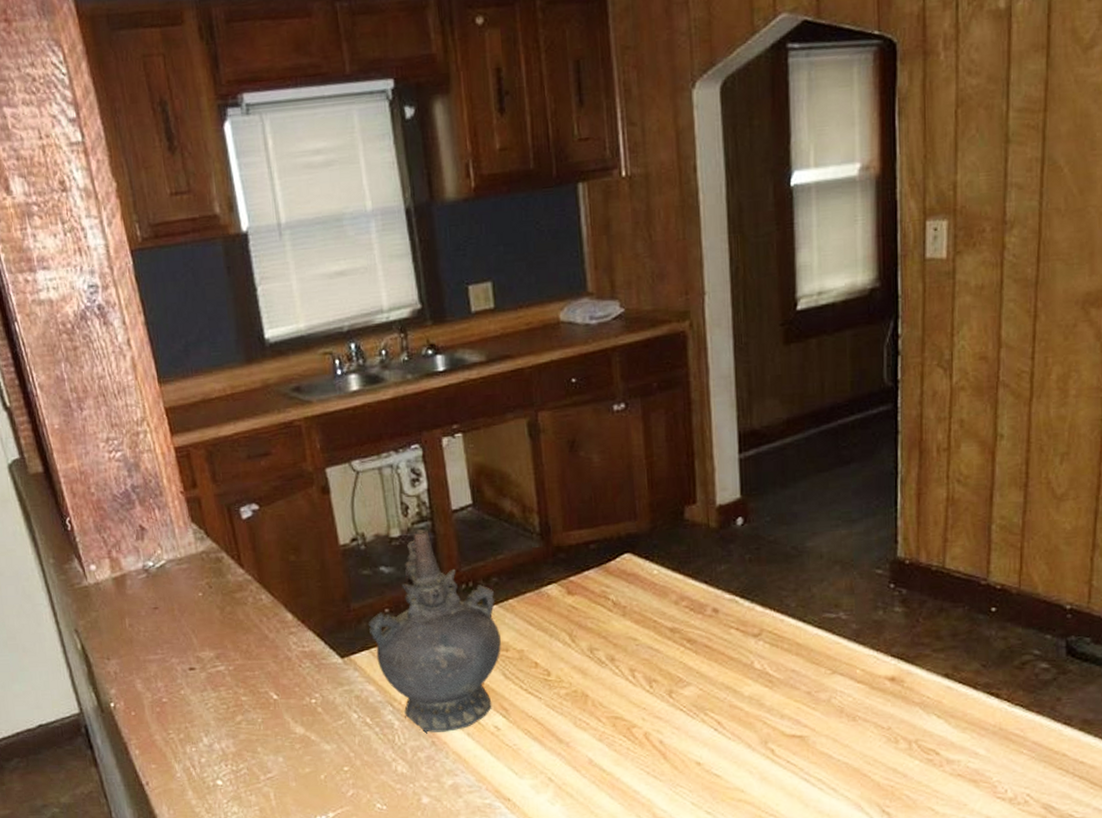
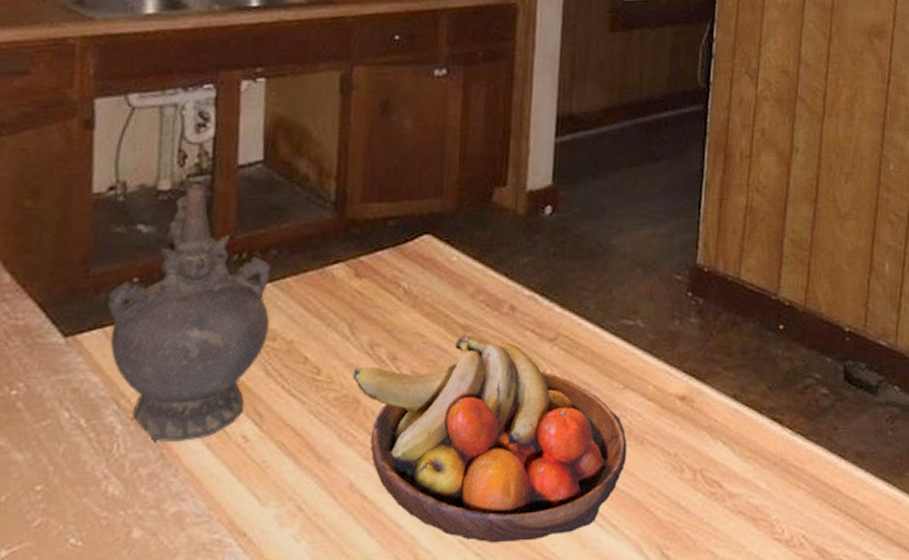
fruit bowl: none [578,636,840,804] -> present [353,335,627,543]

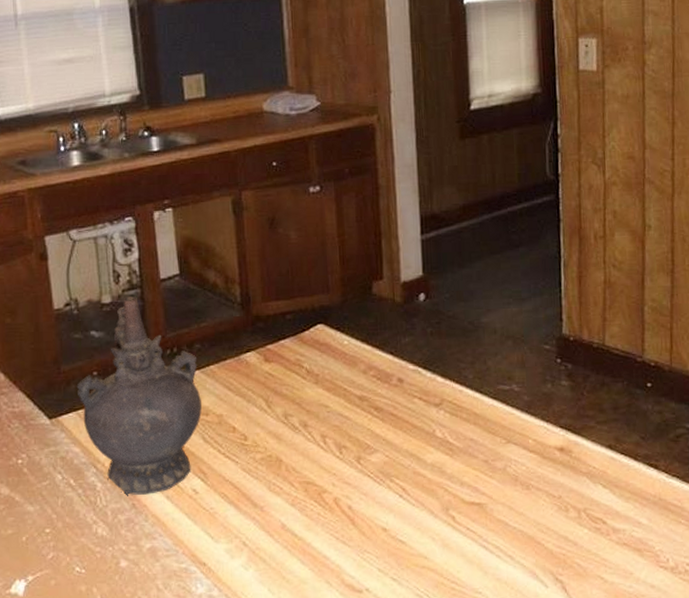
fruit bowl: present [353,335,627,543] -> none [273,404,515,571]

